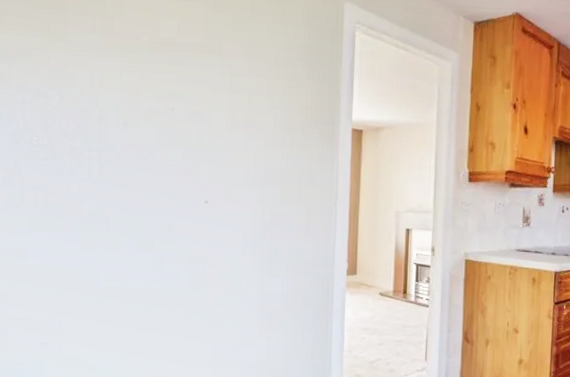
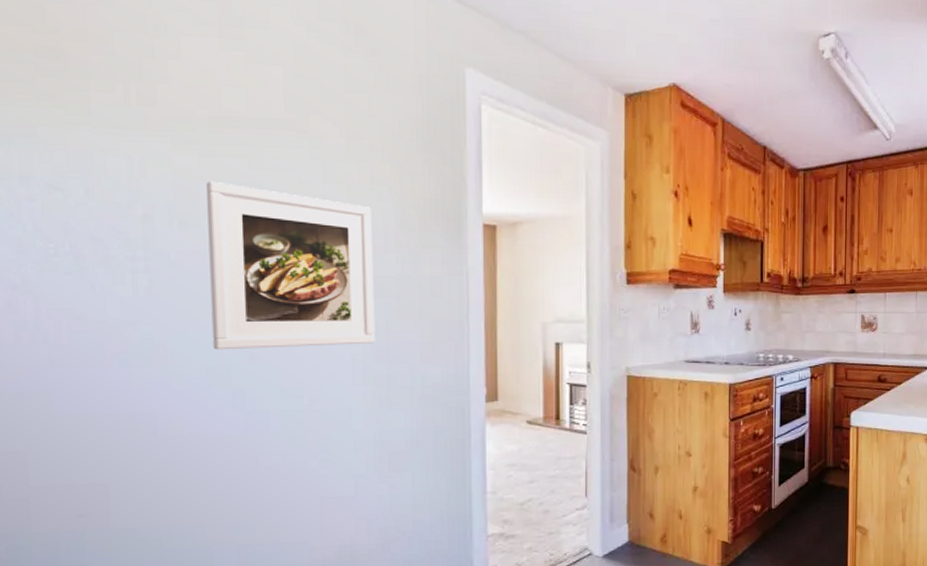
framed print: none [142,91,265,223] -> present [206,181,376,350]

